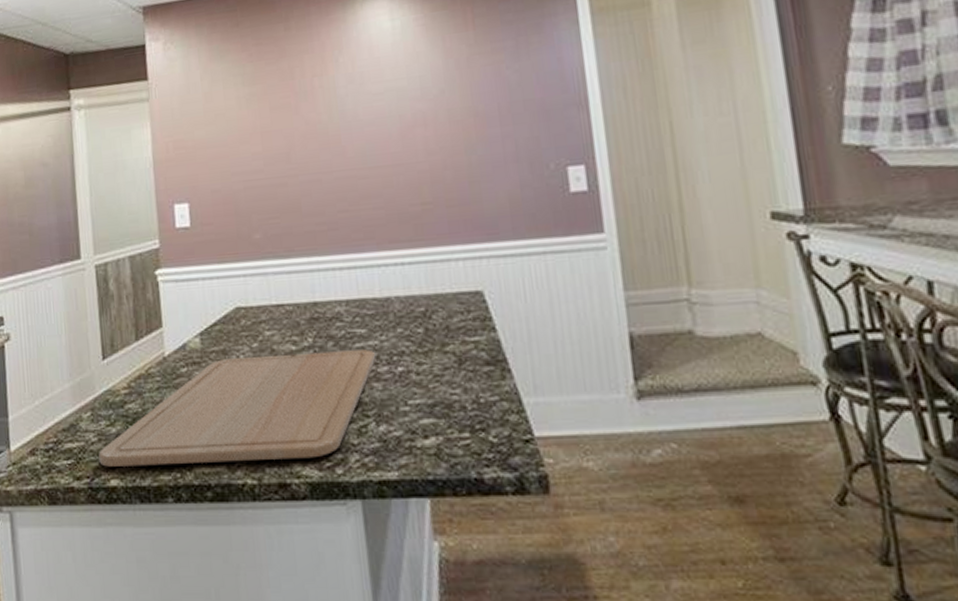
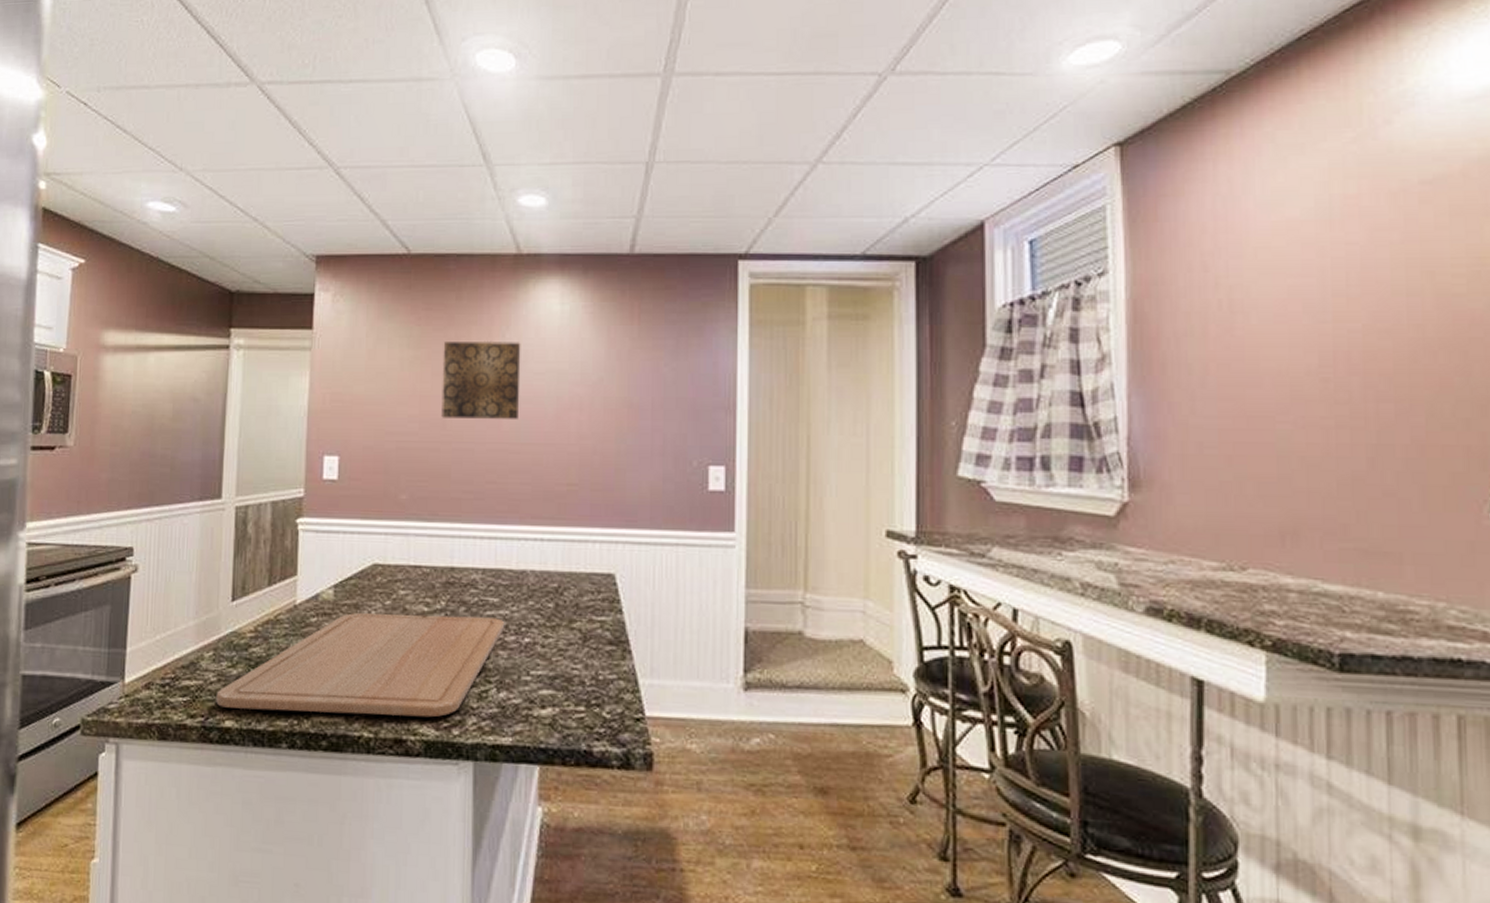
wall art: none [277,64,362,152] -> present [441,340,521,419]

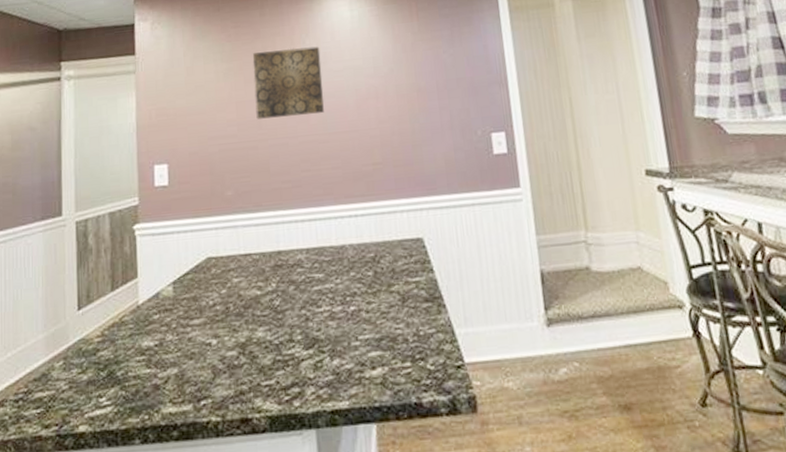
chopping board: present [216,613,505,718] -> none [69,292,332,414]

